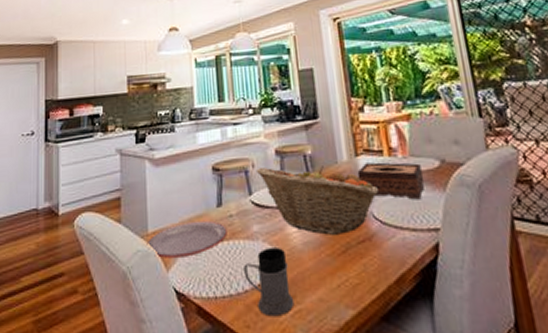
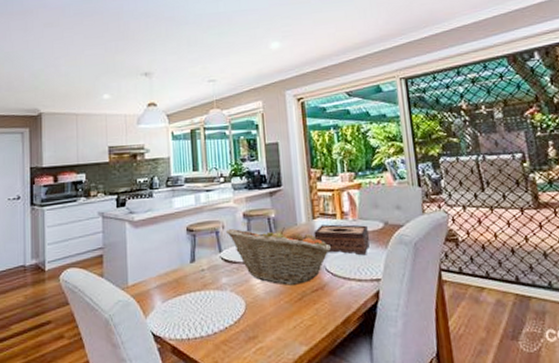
plate: present [146,220,227,258] -> none [127,274,199,307]
mug: present [244,248,295,317] -> none [213,296,257,354]

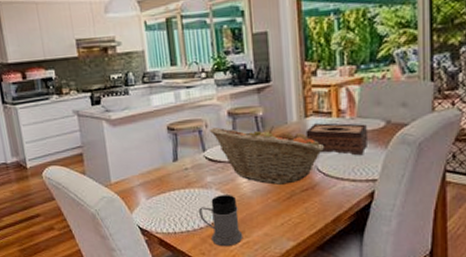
mug: none [213,296,257,354] -> present [199,195,243,247]

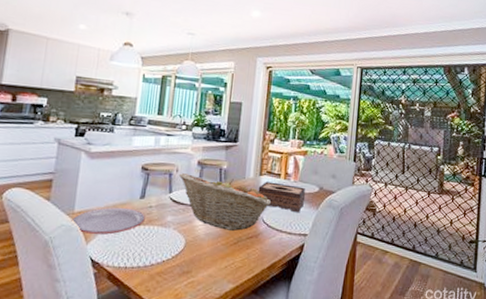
plate: none [110,172,184,203] -> present [71,207,145,235]
mug: present [199,195,243,247] -> none [153,235,190,285]

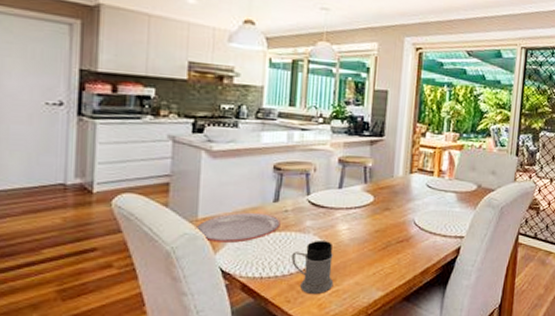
mug: none [153,235,190,285] -> present [292,241,334,295]
fruit basket: present [178,173,271,231] -> none [316,173,423,235]
tissue box: present [258,181,306,213] -> none [408,180,462,214]

